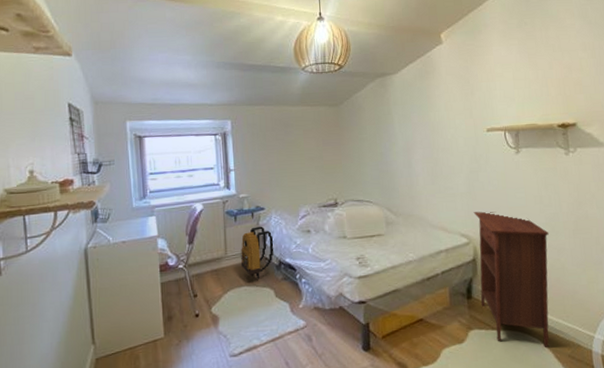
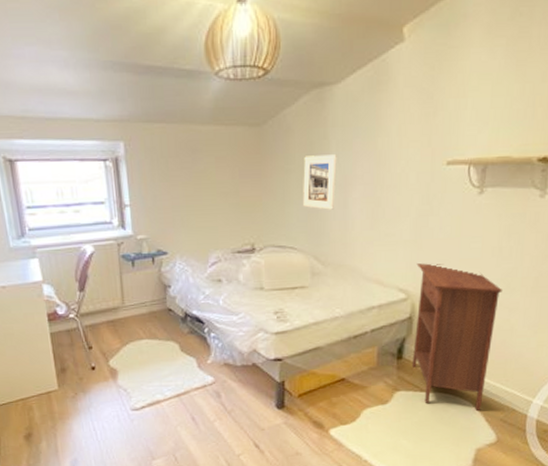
backpack: present [240,226,274,279] -> none [139,273,179,332]
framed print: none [374,126,401,170] -> present [303,154,337,210]

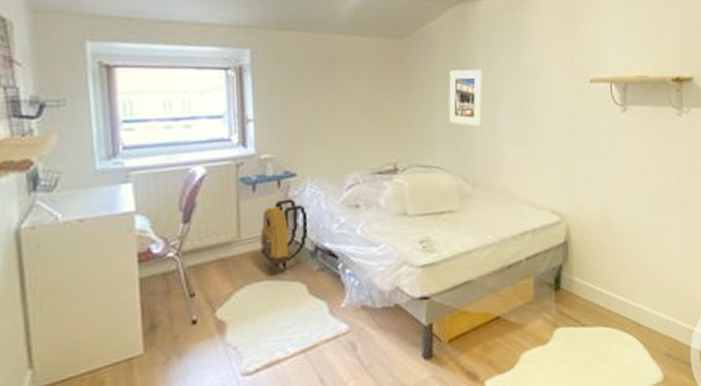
backpack: none [139,273,179,332] -> present [259,199,309,271]
nightstand: present [412,263,502,411] -> none [568,182,653,345]

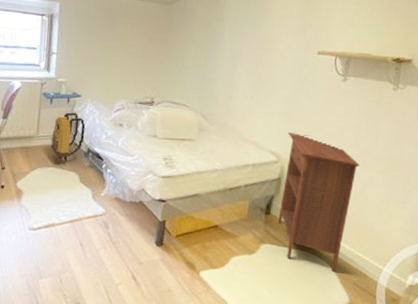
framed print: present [448,70,483,127] -> none [198,32,229,78]
nightstand: none [568,182,653,345] -> present [277,132,359,272]

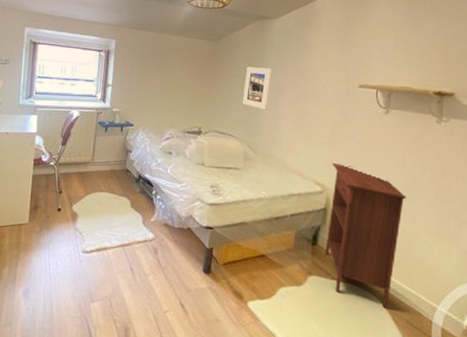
backpack: present [50,112,86,163] -> none [104,140,137,188]
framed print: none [198,32,229,78] -> present [243,66,272,110]

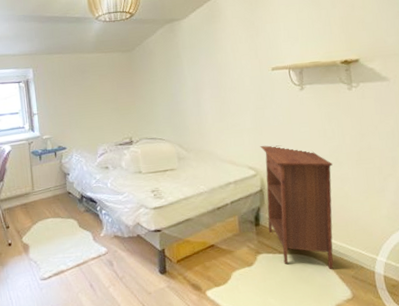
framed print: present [243,66,272,110] -> none [164,68,191,109]

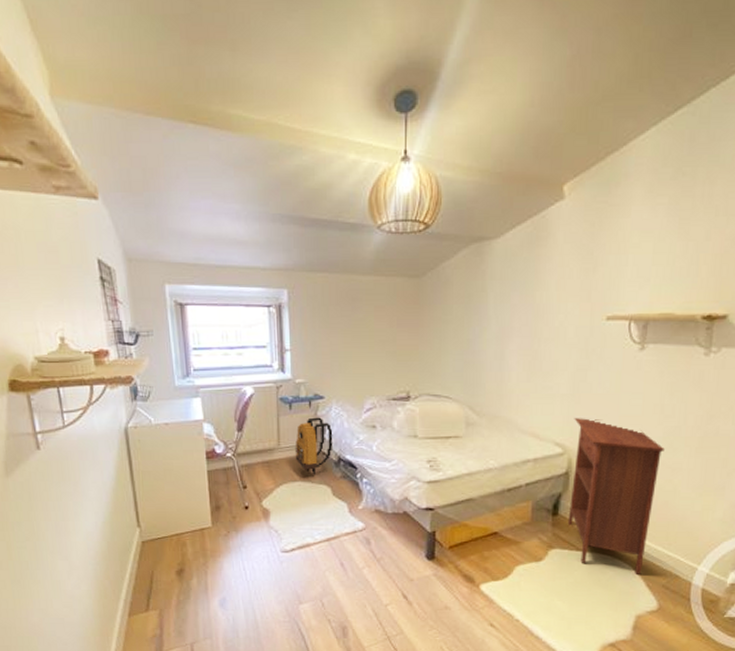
backpack: none [46,164,76,212] -> present [294,417,333,475]

